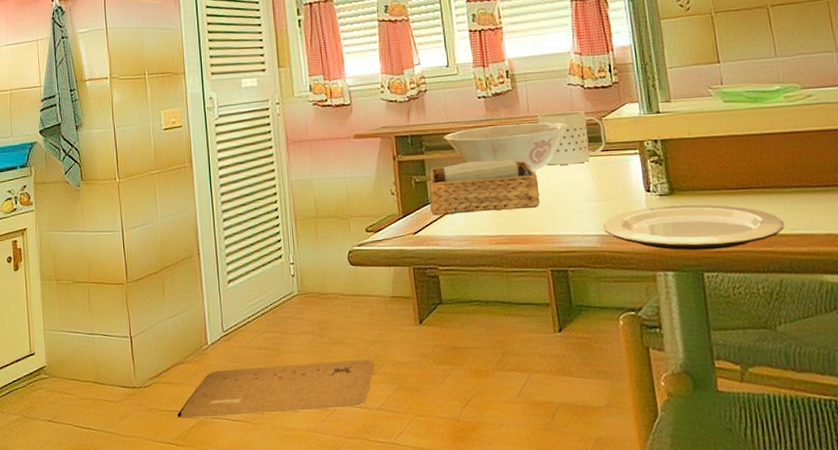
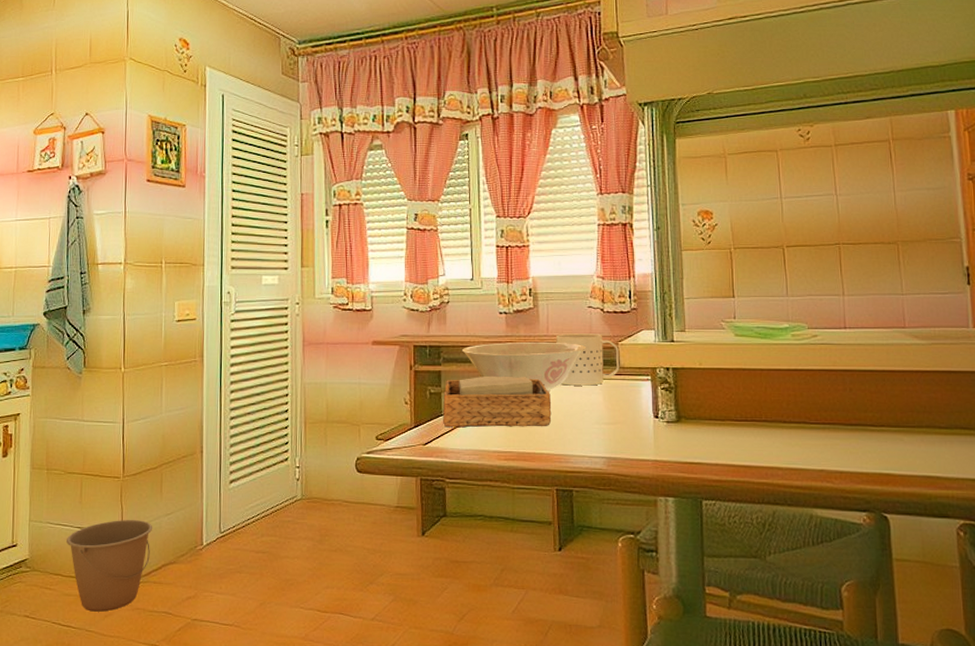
bucket: none [80,324,159,414] -> present [67,520,153,612]
doormat: present [177,359,374,420] -> none [164,568,373,621]
plate: present [602,204,785,251] -> none [610,433,782,478]

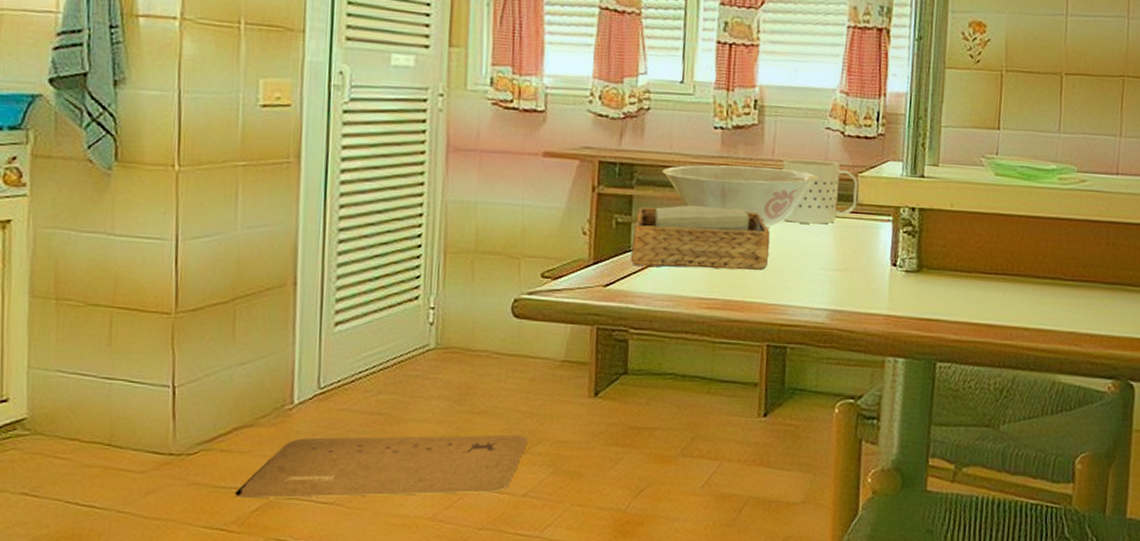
bucket: present [67,520,153,612] -> none [87,369,221,488]
doormat: none [164,568,373,621] -> present [235,434,528,499]

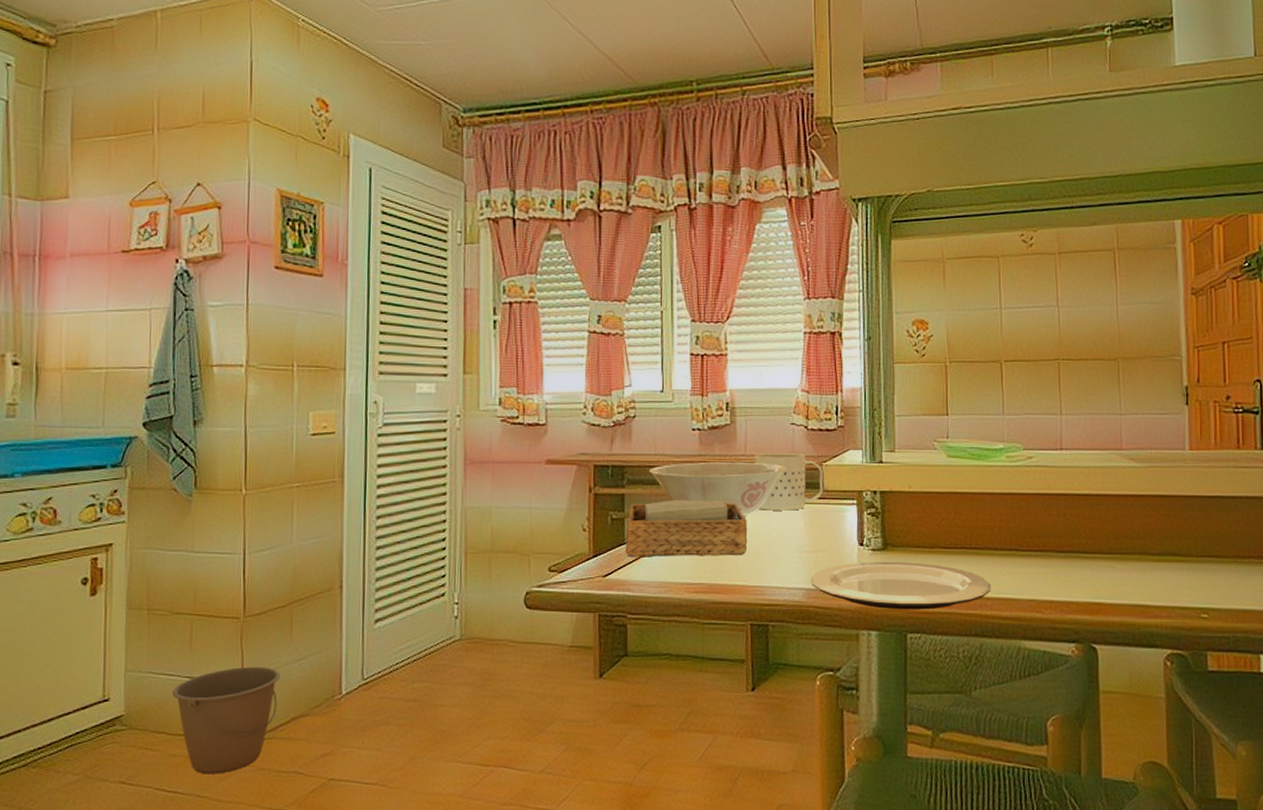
bucket: none [87,369,221,488] -> present [173,667,281,774]
doormat: present [235,434,528,499] -> none [294,715,542,782]
plate: none [836,284,1030,338] -> present [810,562,991,610]

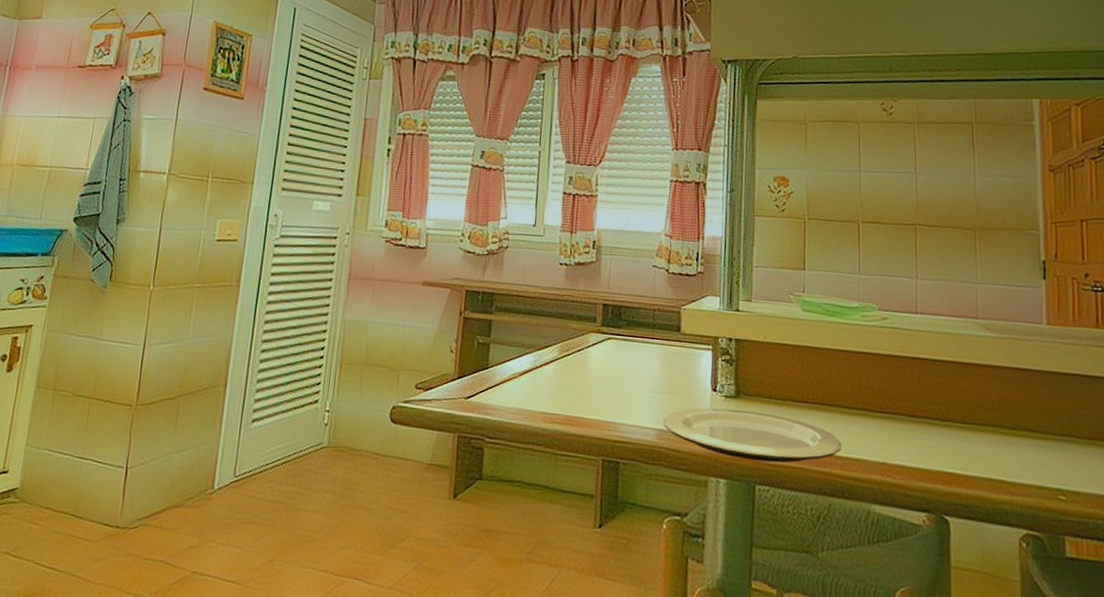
bucket: present [173,667,281,774] -> none [64,452,162,555]
napkin holder: present [626,499,748,557] -> none [489,329,606,391]
bowl: present [648,461,788,518] -> none [516,295,648,354]
mug: present [755,453,824,511] -> none [616,292,682,351]

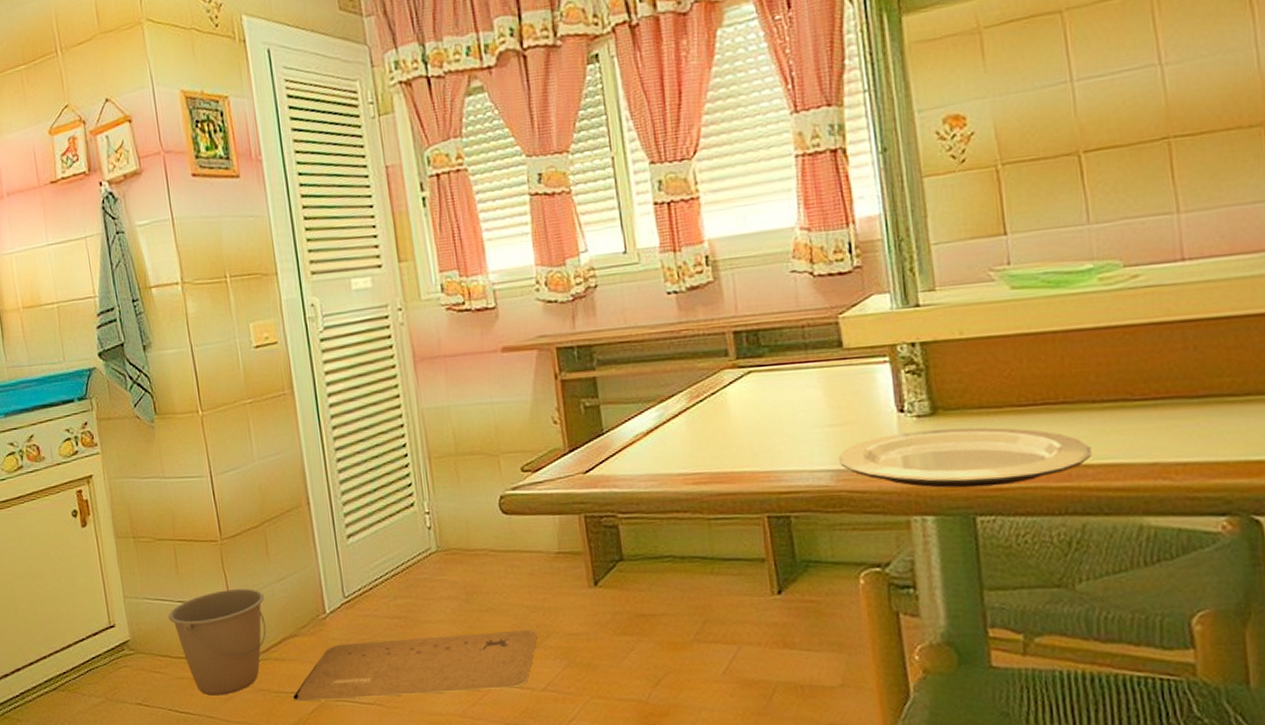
bucket: none [64,452,162,555] -> present [169,589,267,696]
doormat: none [161,520,396,583] -> present [293,629,537,702]

